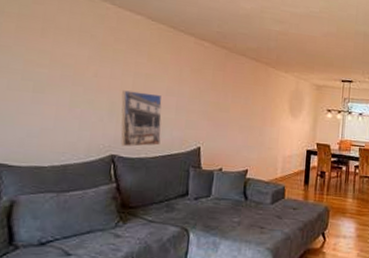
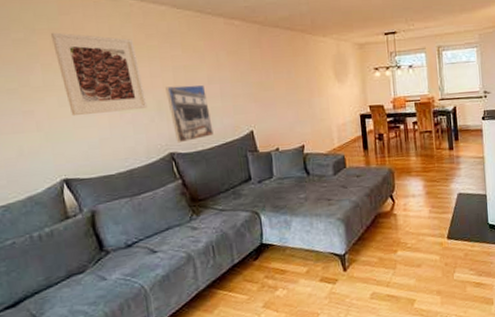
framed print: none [18,17,101,108] -> present [50,32,148,117]

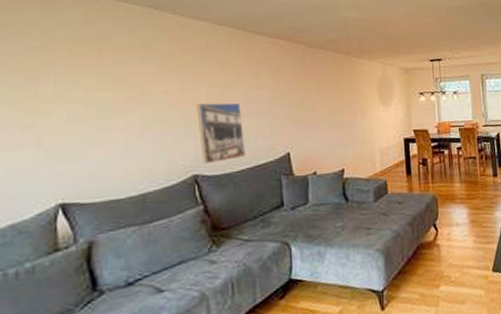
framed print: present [50,32,148,117] -> none [71,41,174,132]

